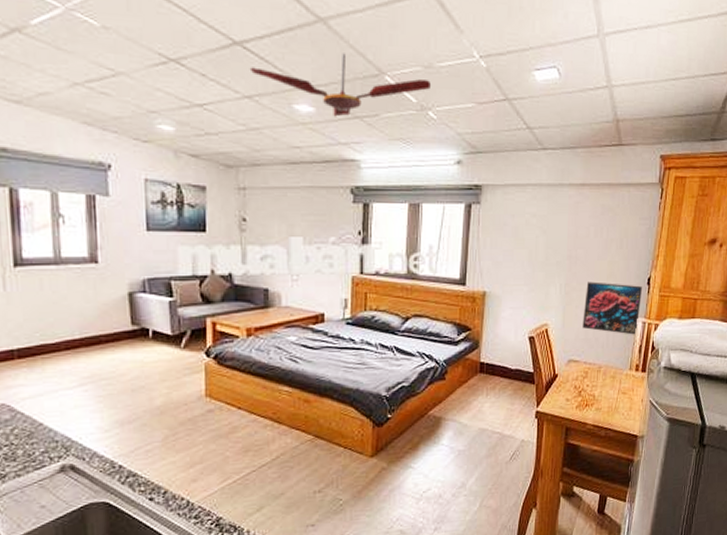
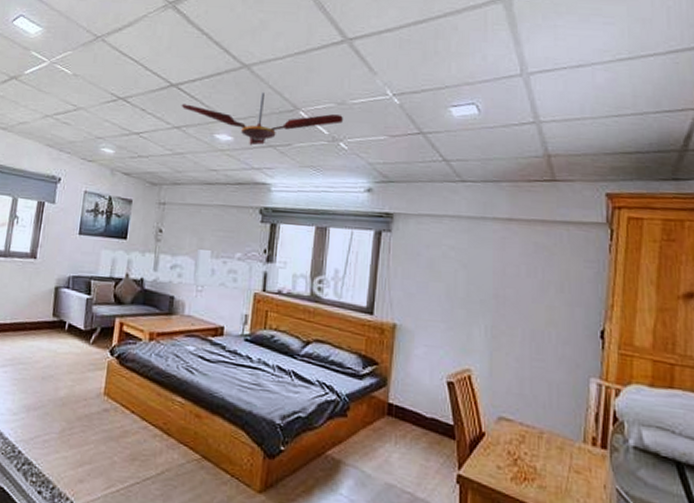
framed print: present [582,281,642,335] -> none [515,326,594,399]

